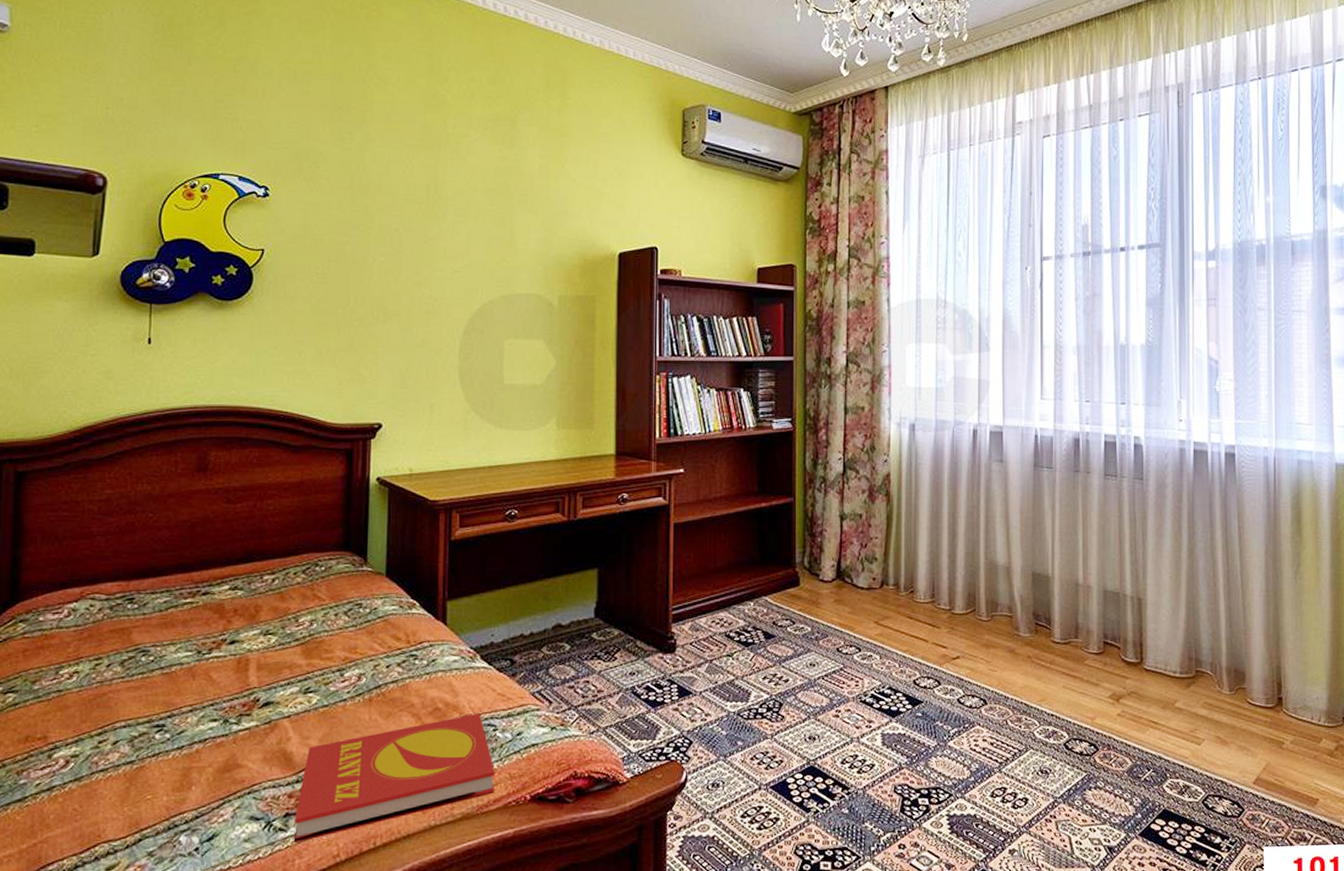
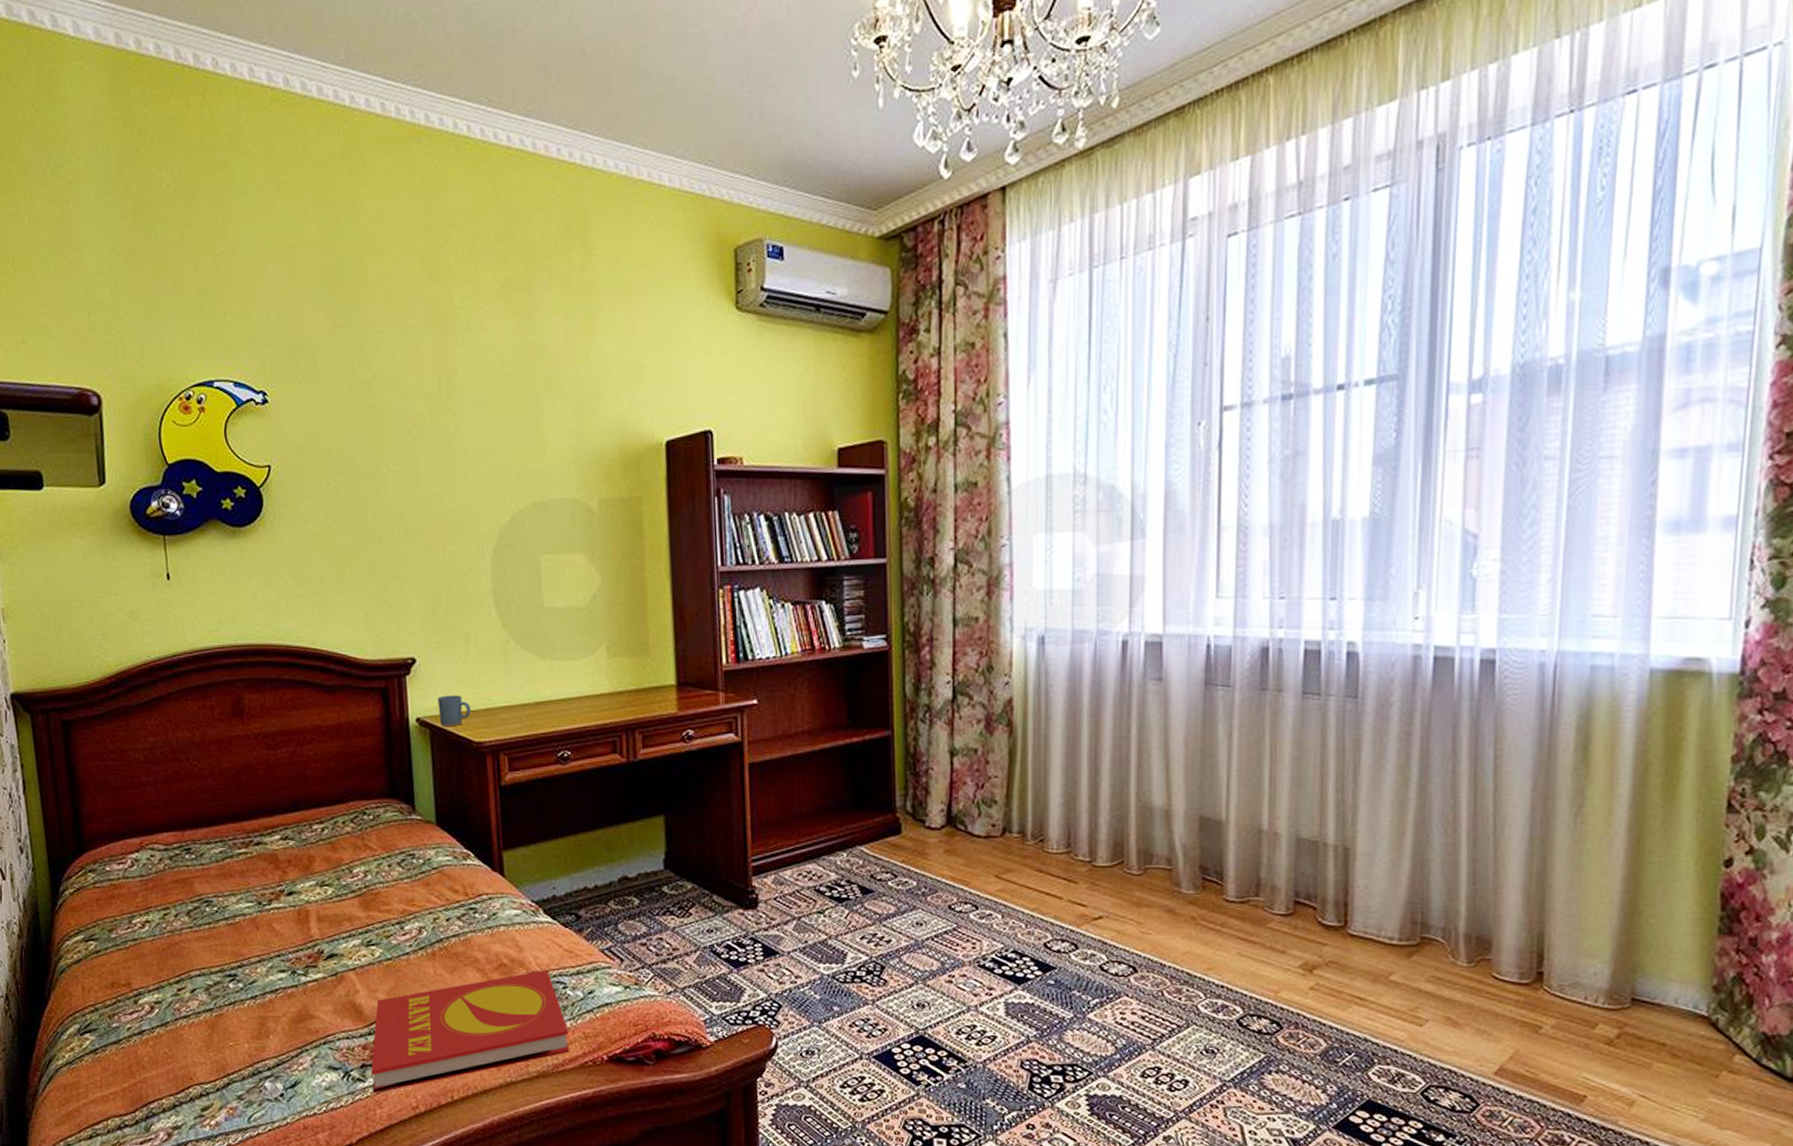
mug: none [398,458,429,486] -> present [437,695,471,727]

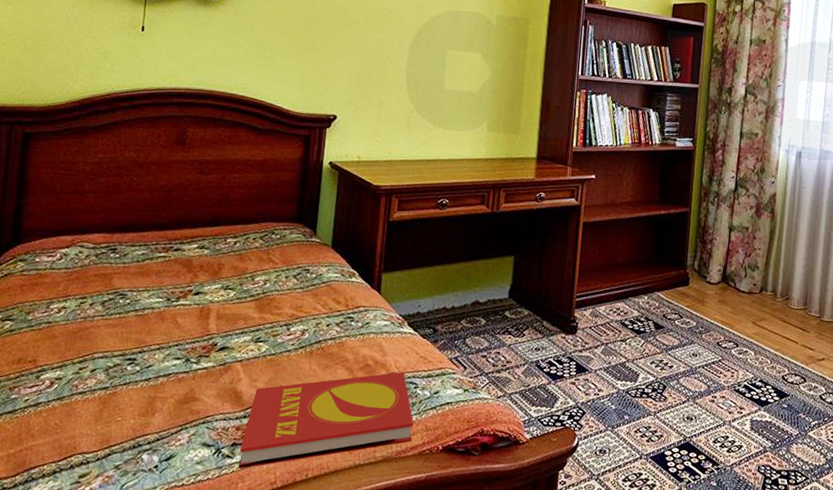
mug: present [437,695,471,727] -> none [348,146,375,172]

